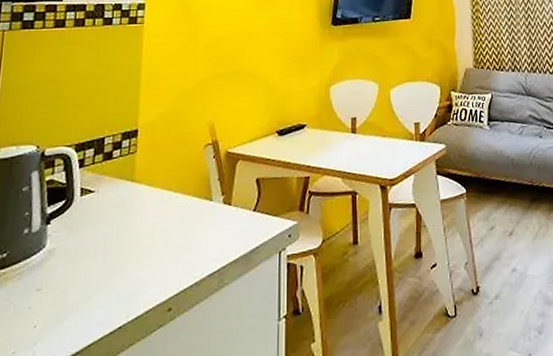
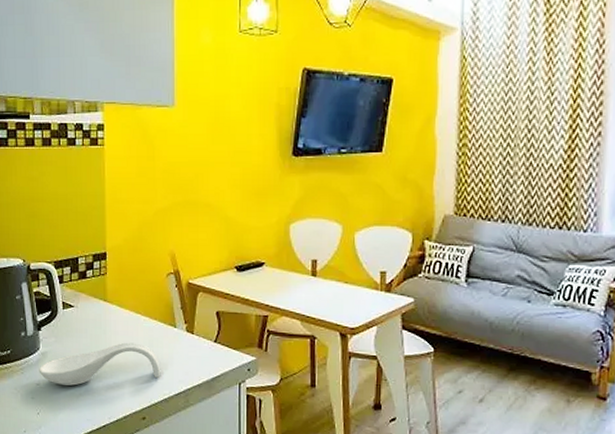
spoon rest: none [42,223,193,286] -> present [39,342,161,386]

